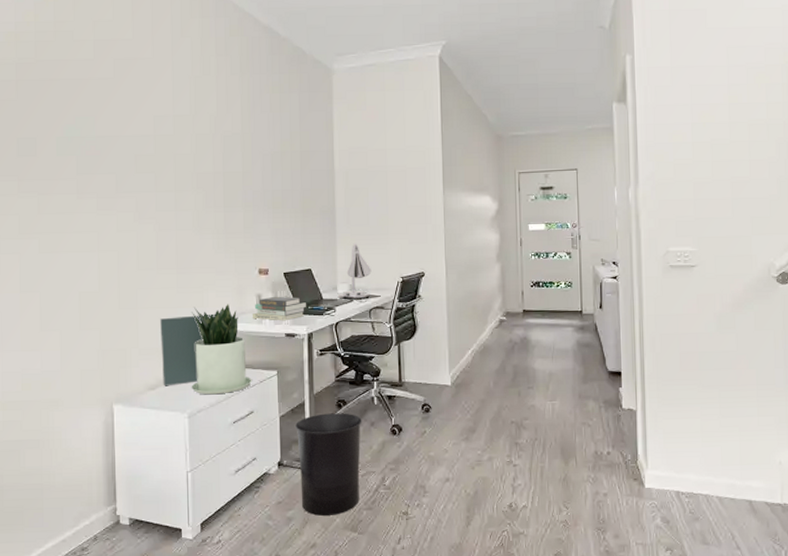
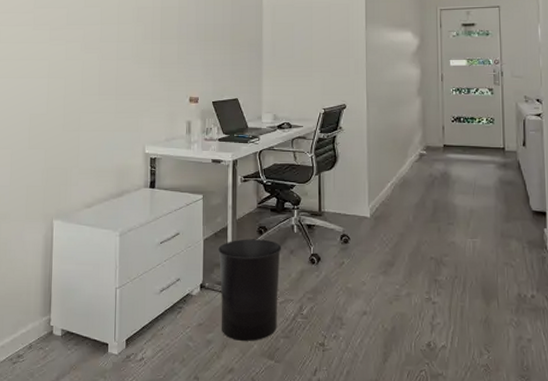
binder: present [160,313,215,387] -> none [98,138,148,205]
planter: present [191,303,252,395] -> none [123,129,179,215]
books: present [253,296,306,321] -> none [182,123,232,148]
table lamp: present [337,243,372,299] -> none [262,75,295,128]

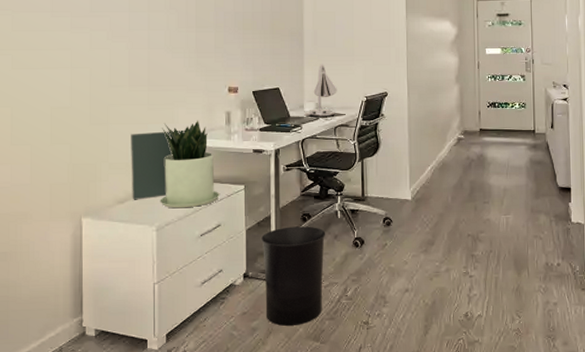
binder: none [98,138,148,205] -> present [131,129,185,200]
planter: none [123,129,179,215] -> present [160,120,220,209]
table lamp: none [262,75,295,128] -> present [304,64,337,117]

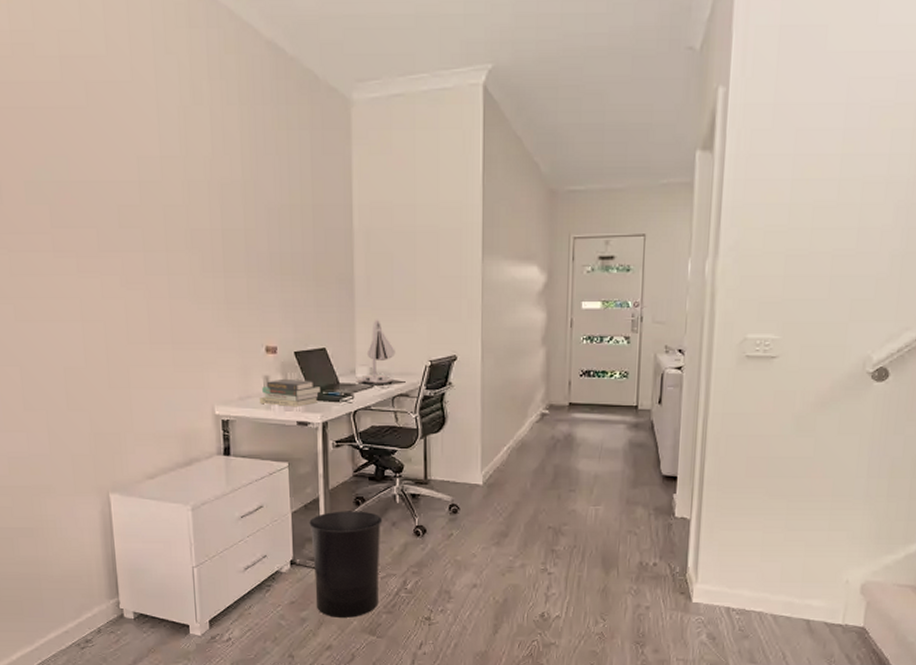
binder: present [131,129,185,200] -> none [156,396,218,476]
planter: present [160,120,220,209] -> none [191,385,260,487]
books: none [222,113,274,138] -> present [260,378,320,407]

